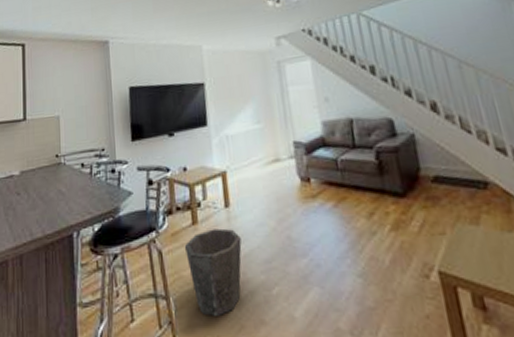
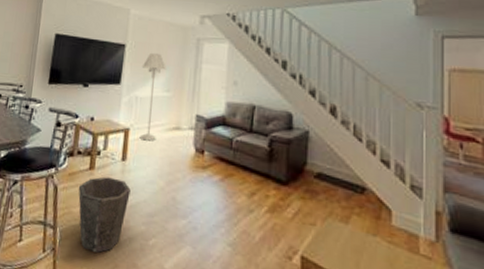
floor lamp: none [225,85,257,181] -> present [139,52,166,141]

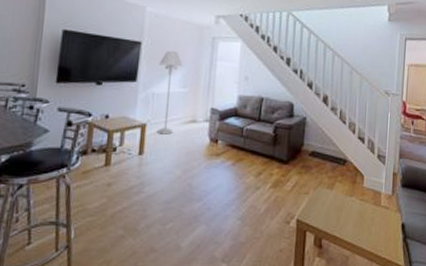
waste bin: present [78,176,131,253] -> none [93,171,148,243]

